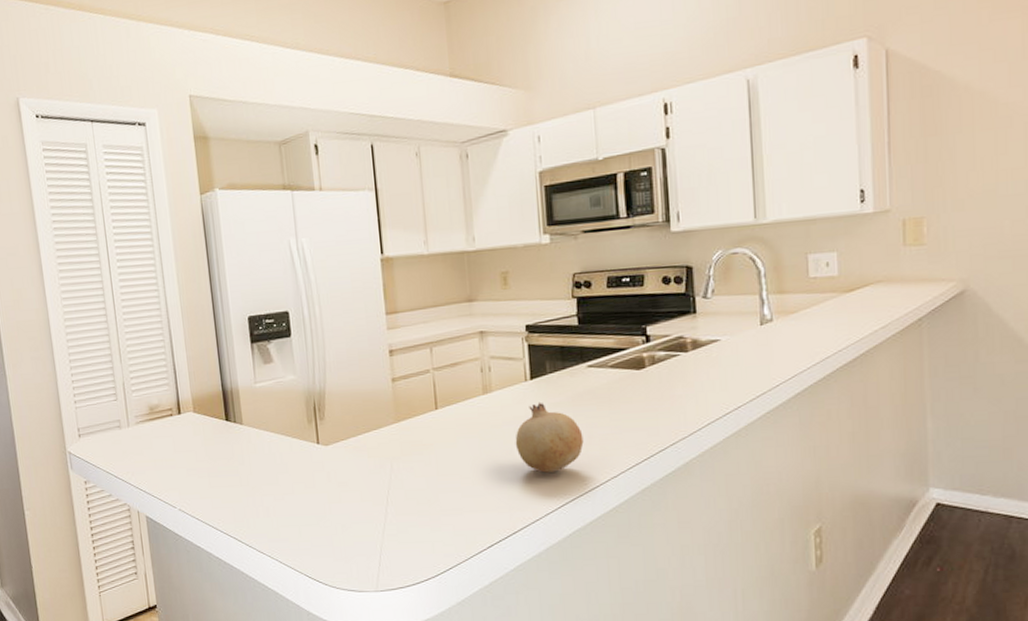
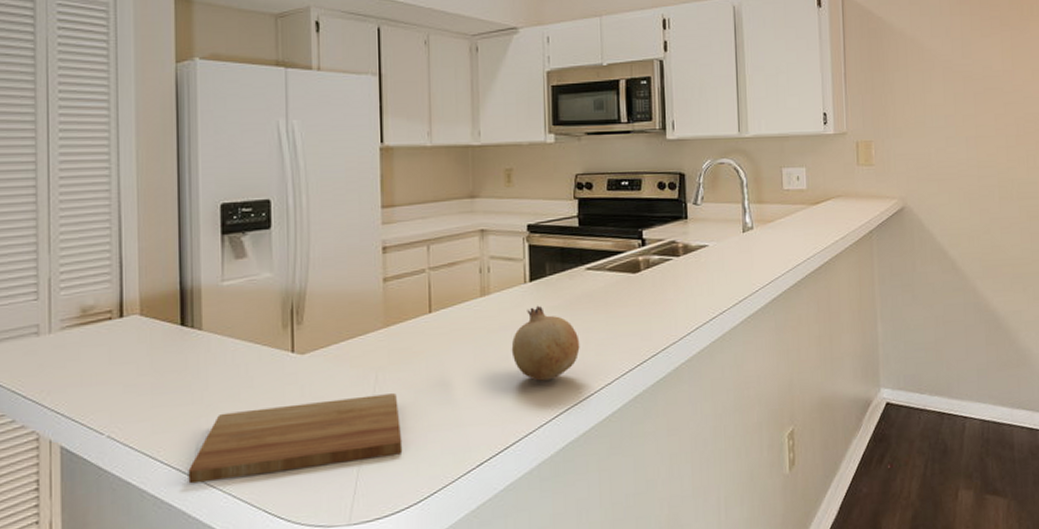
cutting board: none [242,481,419,550] -> present [188,393,403,484]

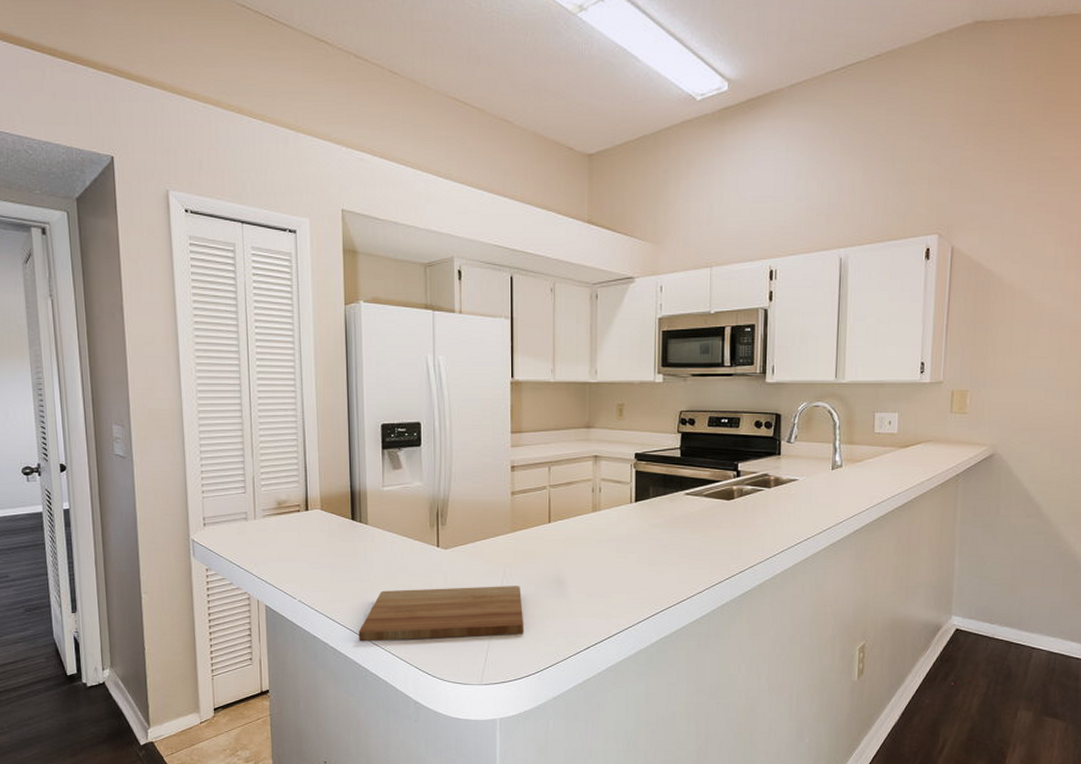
fruit: present [511,305,580,381] -> none [617,522,676,585]

